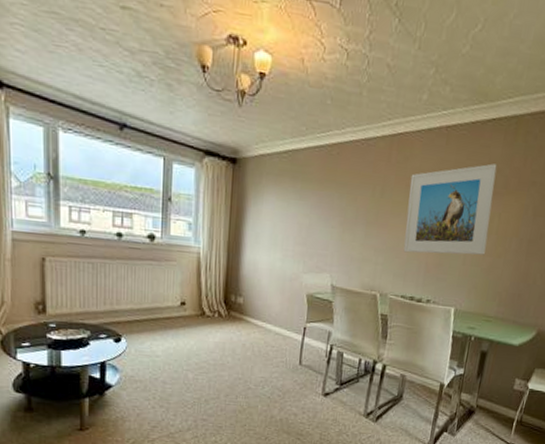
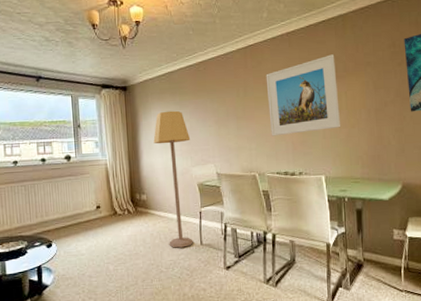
lamp: none [261,199,307,365] -> present [153,110,193,248]

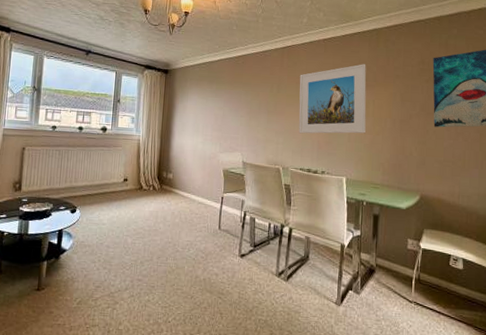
lamp: present [153,110,193,248] -> none [186,97,222,230]

